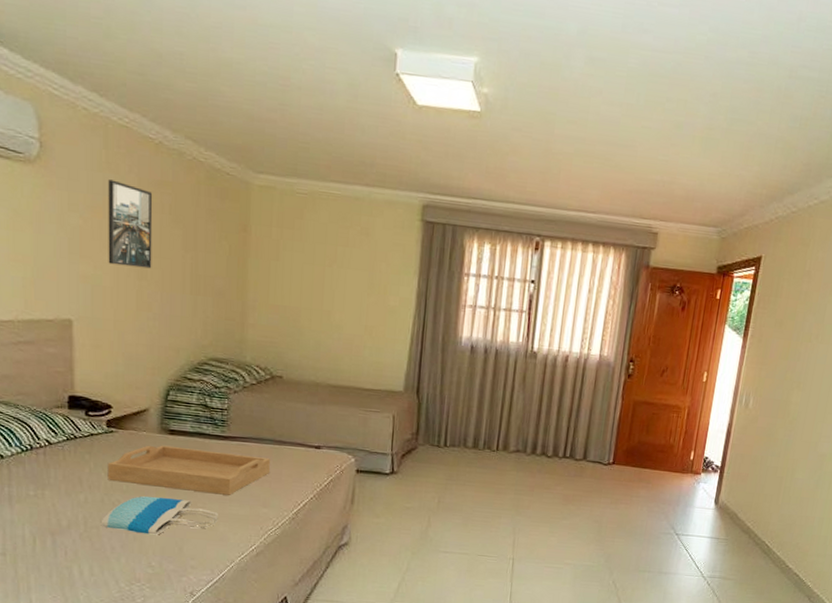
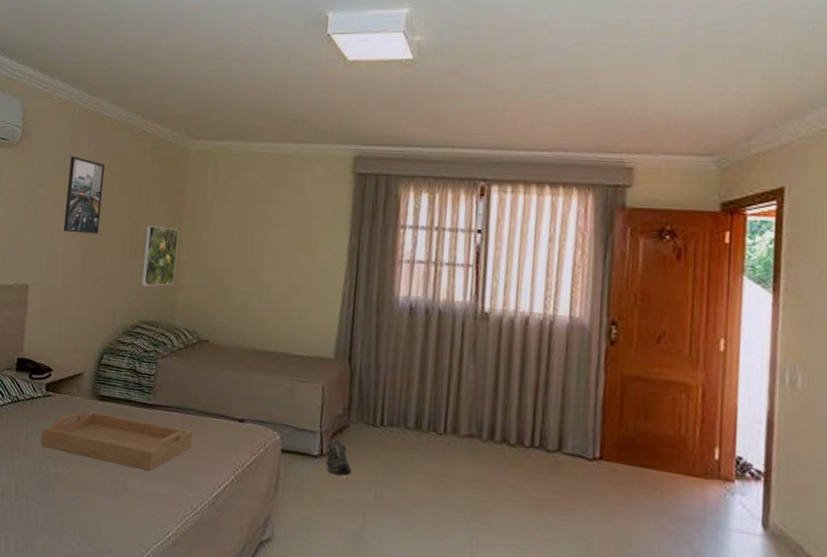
tote bag: present [101,496,218,535] -> none [30,465,138,511]
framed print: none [205,262,244,325] -> present [141,225,179,287]
shoe: none [396,459,419,489] -> present [326,439,352,477]

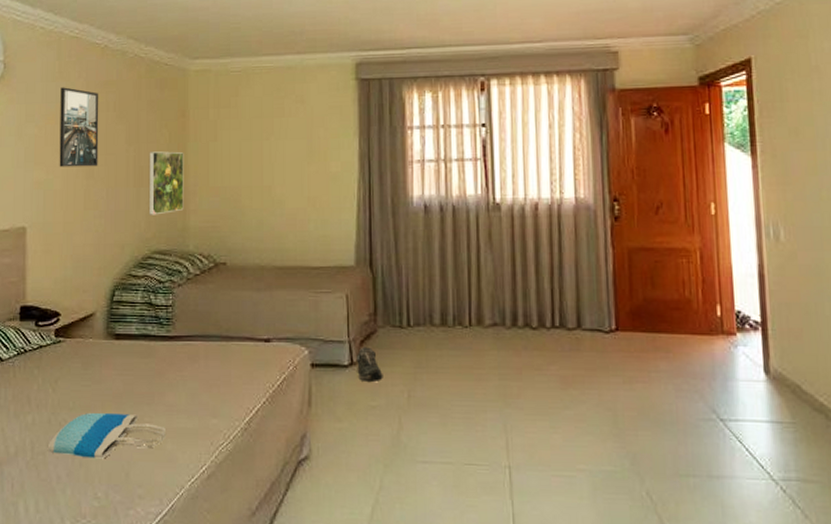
tote bag: none [30,465,138,511] -> present [47,412,165,459]
serving tray: present [41,411,193,471] -> none [55,352,219,405]

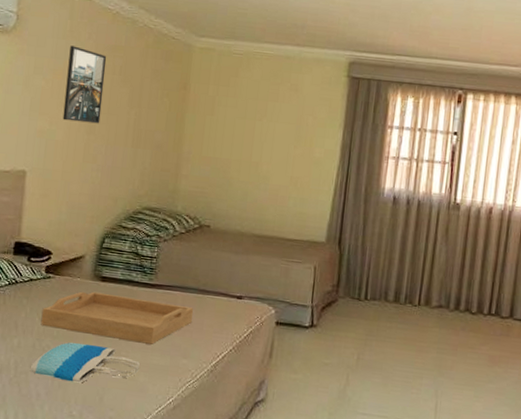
serving tray: none [55,352,219,405] -> present [40,291,194,344]
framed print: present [148,151,184,215] -> none [143,117,182,175]
shoe: present [357,347,383,383] -> none [315,312,338,344]

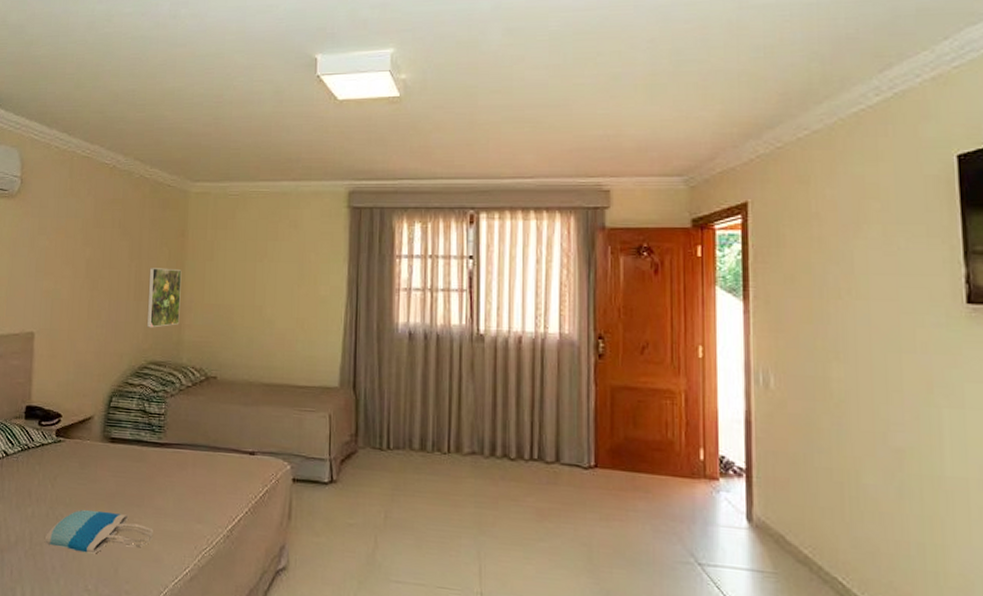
serving tray: present [40,291,194,344] -> none [53,454,205,509]
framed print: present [62,45,107,124] -> none [67,203,106,279]
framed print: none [143,117,182,175] -> present [146,268,182,328]

